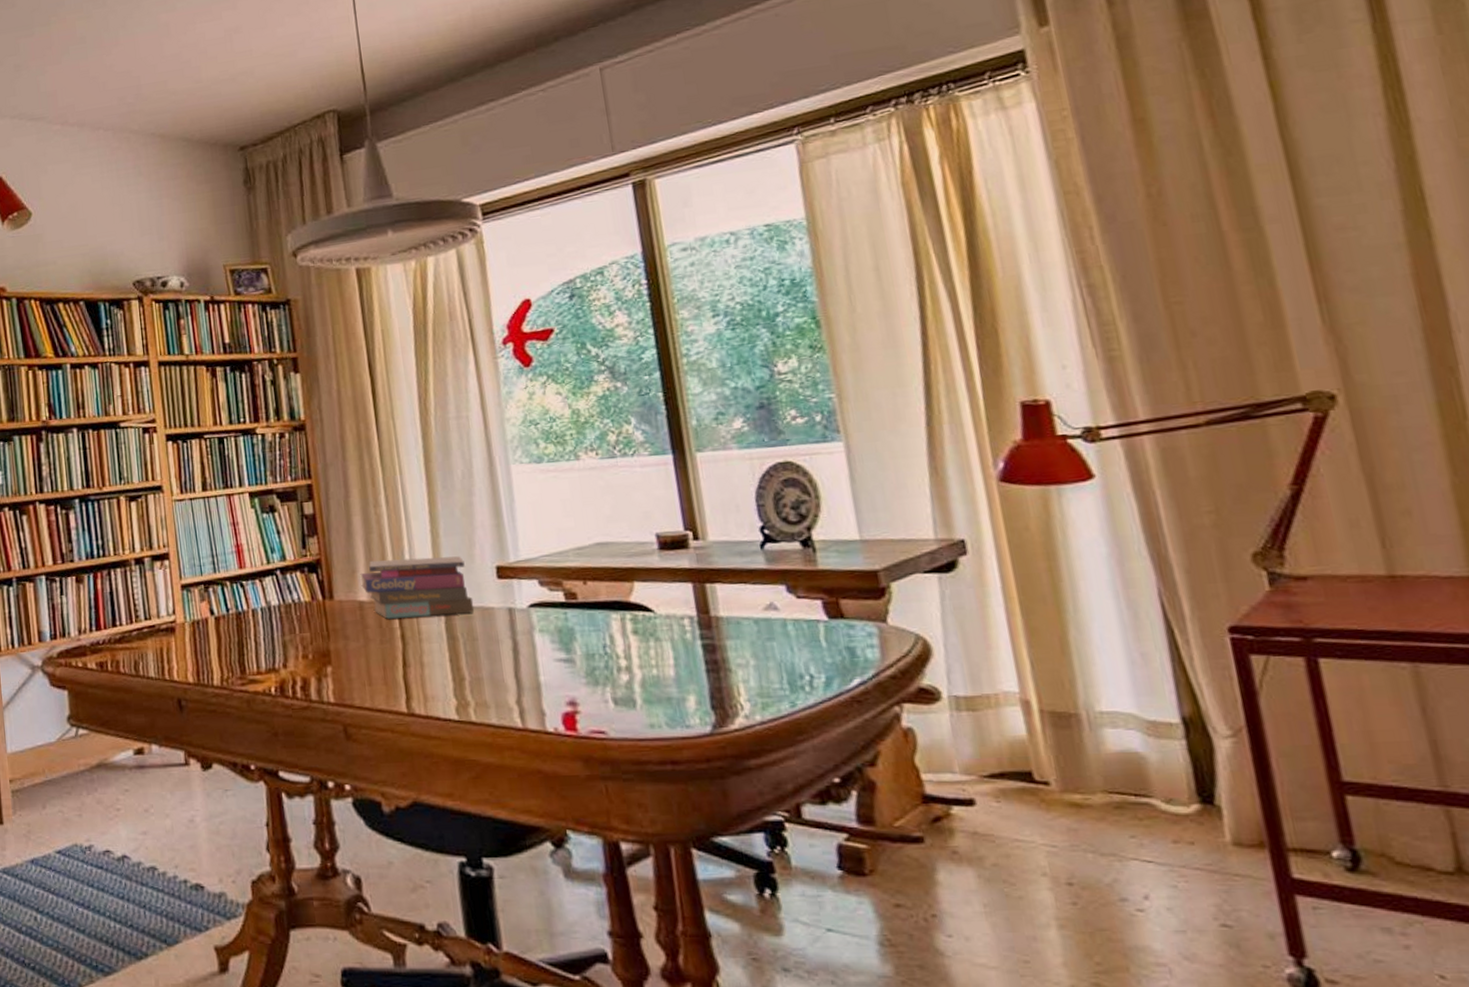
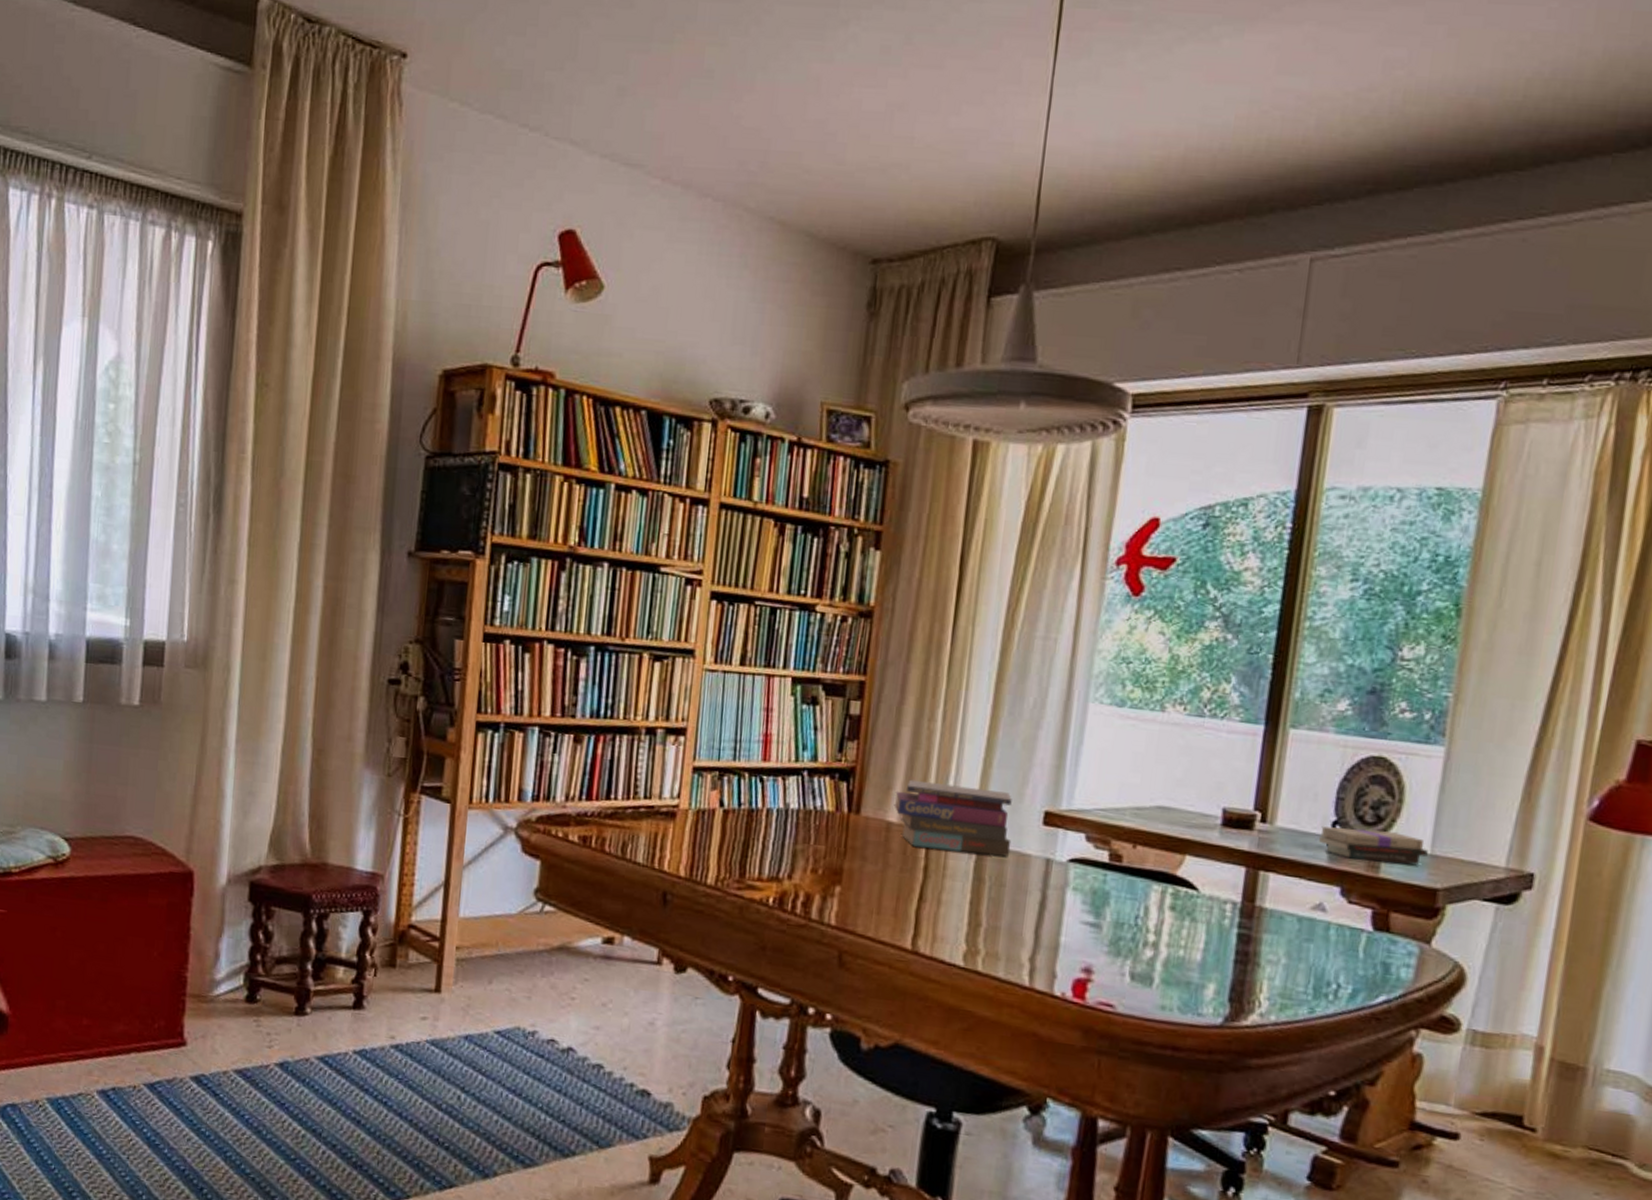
books: none [751,526,858,558] -> present [1319,826,1428,865]

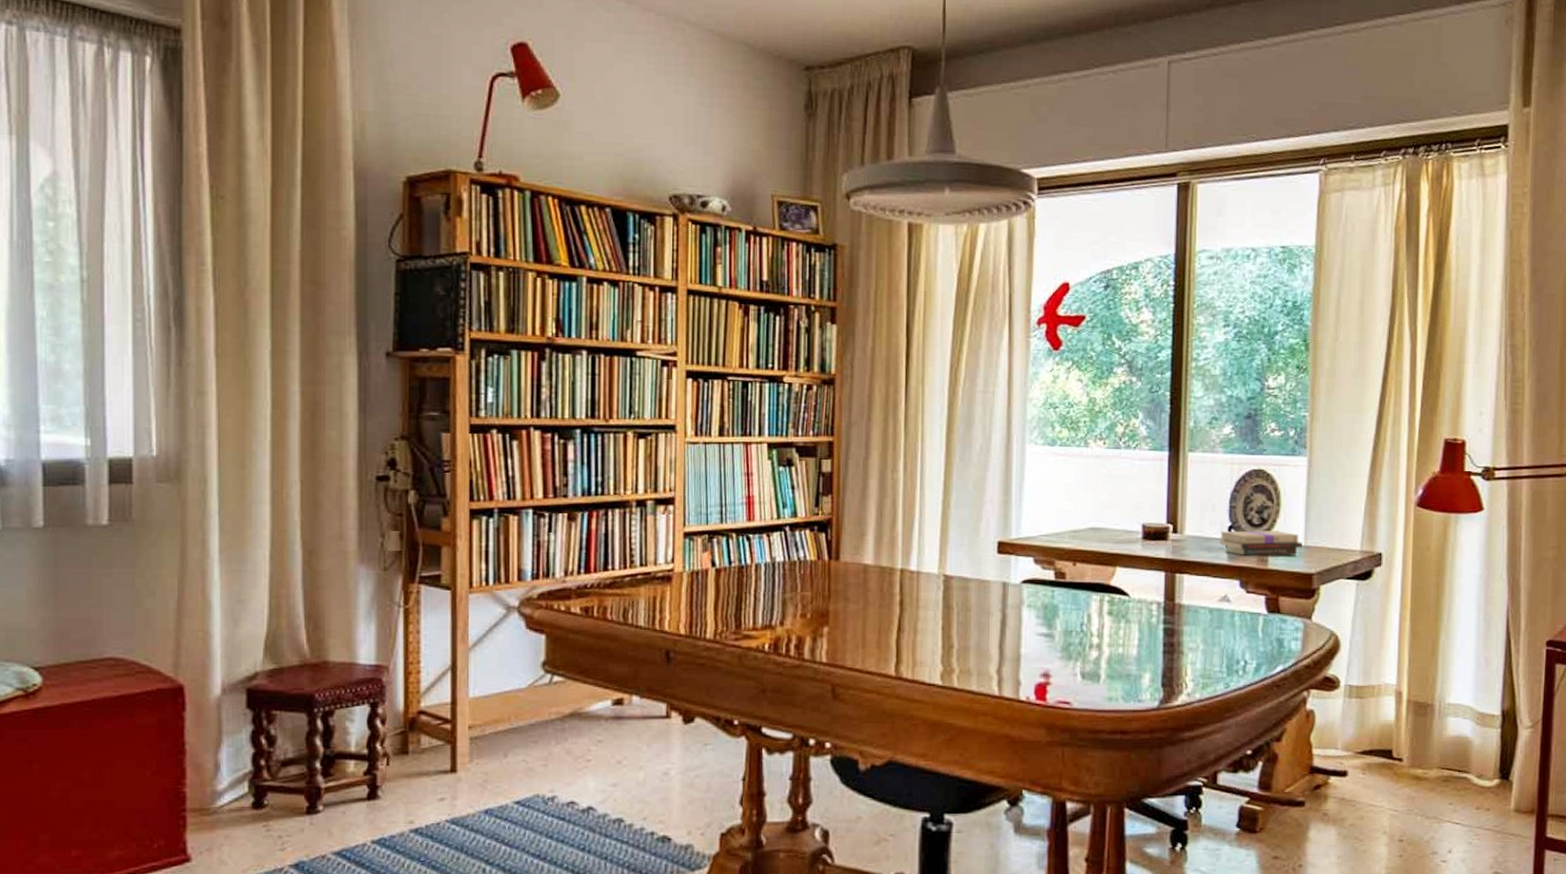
books: present [894,779,1012,857] -> none [868,525,972,584]

